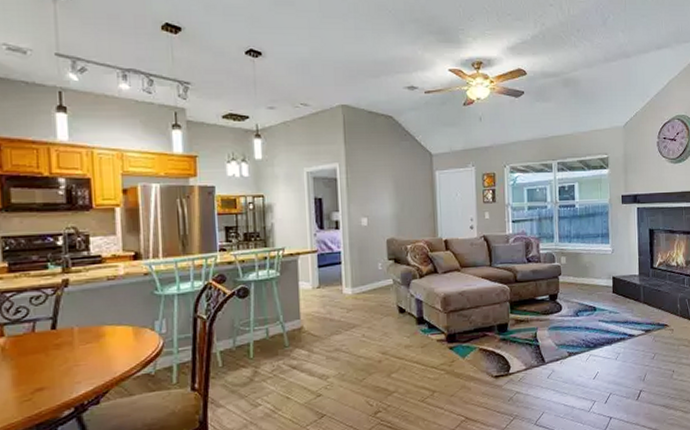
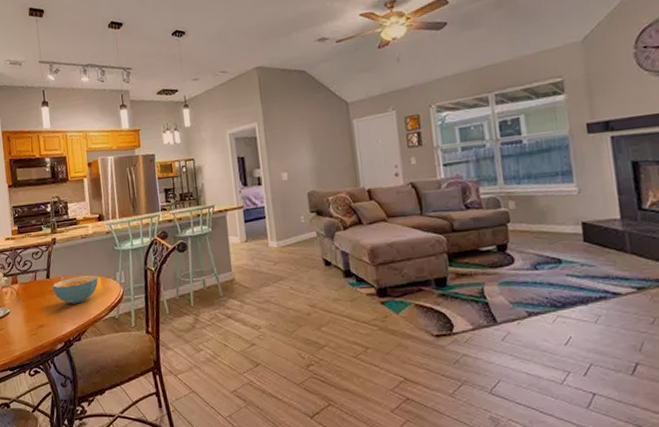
cereal bowl: none [60,324,129,361] -> present [52,275,98,304]

